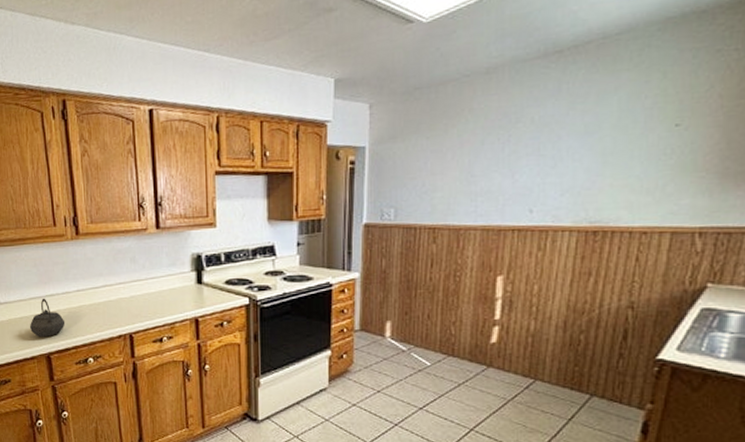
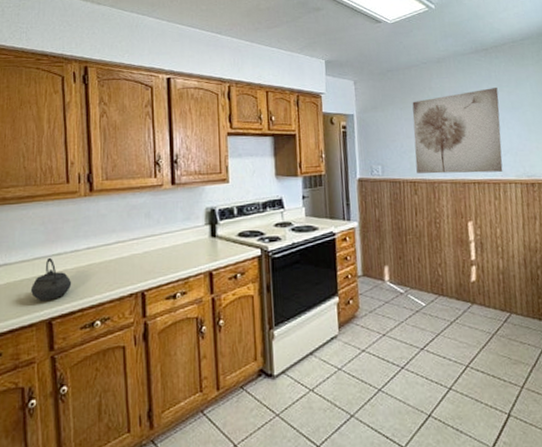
wall art: none [439,105,568,219] -> present [412,88,503,174]

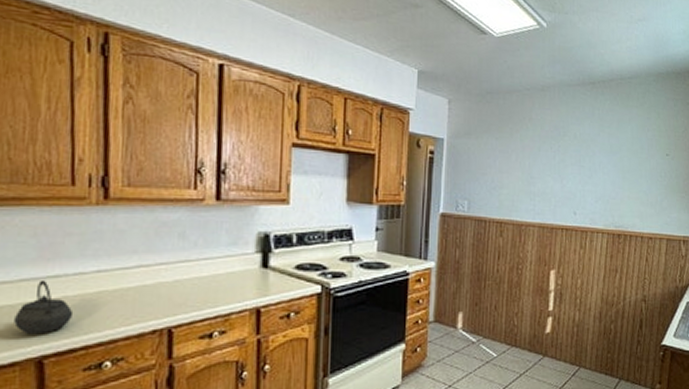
wall art: present [412,88,503,174] -> none [505,127,599,219]

